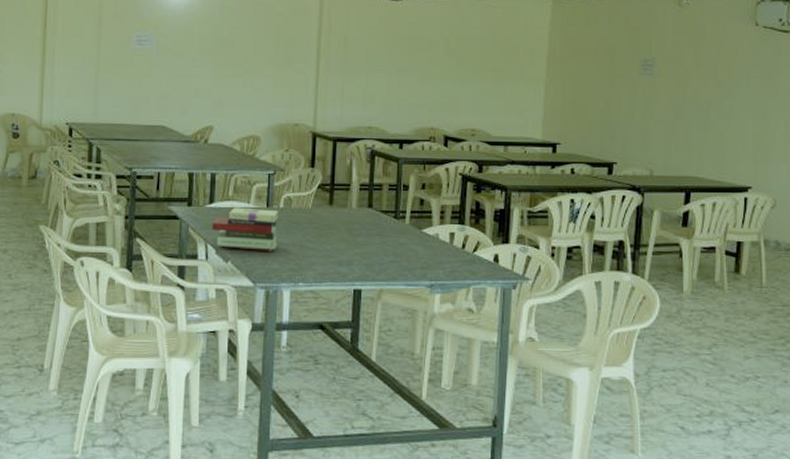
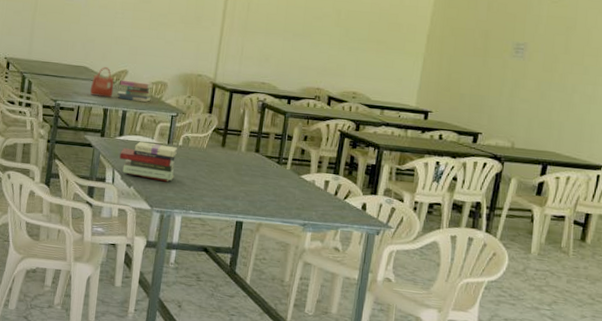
handbag: none [170,124,198,159] -> present [90,67,114,97]
books: none [203,136,243,161] -> present [117,79,153,102]

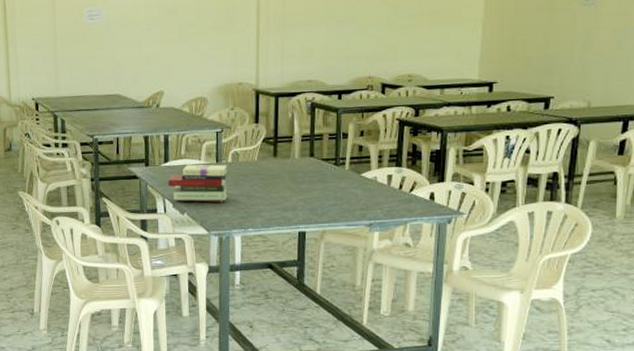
handbag: present [90,67,114,97] -> none [126,91,152,124]
books: present [117,79,153,102] -> none [156,100,192,123]

